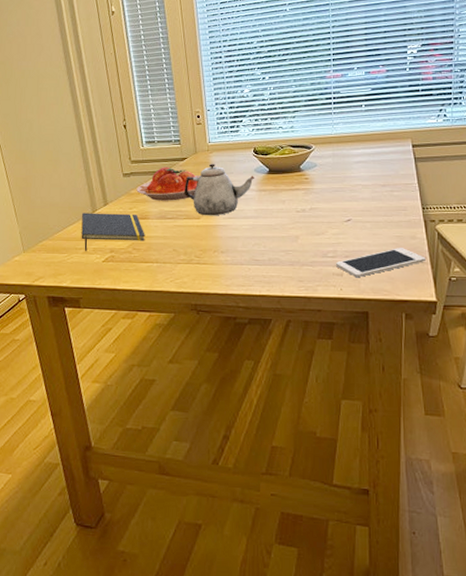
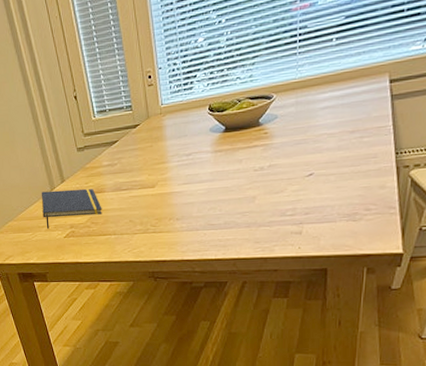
plate: present [136,167,201,201] -> none [91,136,154,173]
teapot: present [183,163,255,216] -> none [137,127,211,184]
cell phone: present [336,248,426,278] -> none [295,199,394,235]

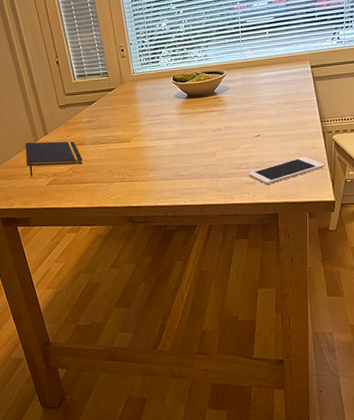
cell phone: none [295,199,394,235] -> present [249,157,325,185]

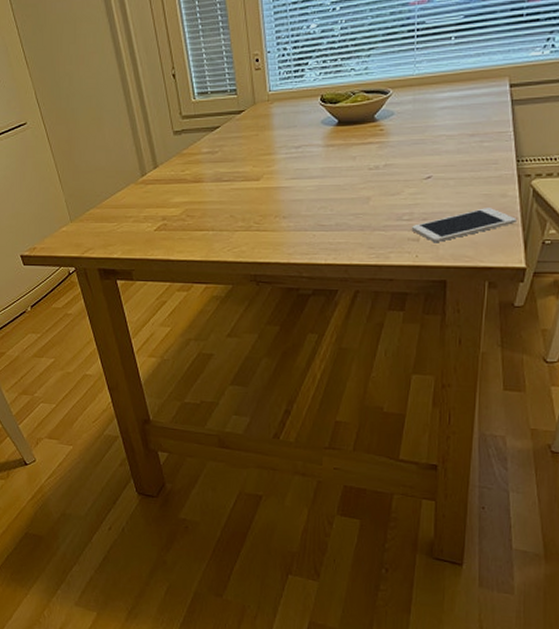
notepad: present [25,141,83,176] -> none [129,176,200,219]

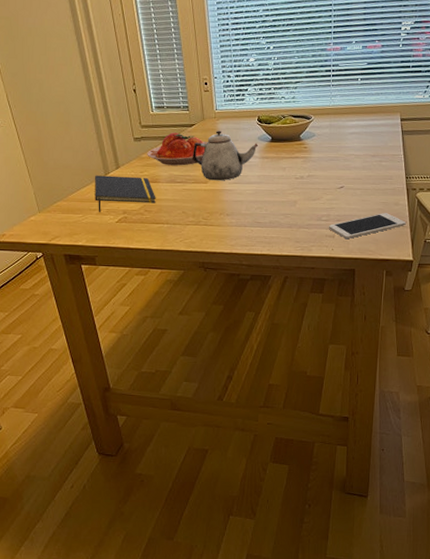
notepad: none [129,176,200,219] -> present [94,175,156,212]
plate: none [188,122,260,161] -> present [147,132,208,166]
teapot: none [241,115,322,177] -> present [192,130,259,181]

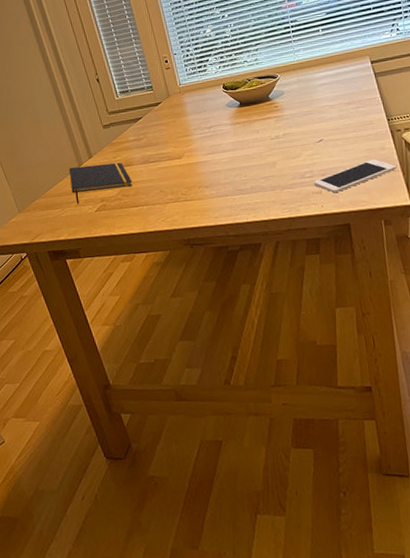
plate: present [147,132,208,166] -> none [117,113,176,147]
teapot: present [192,130,259,181] -> none [162,104,228,155]

